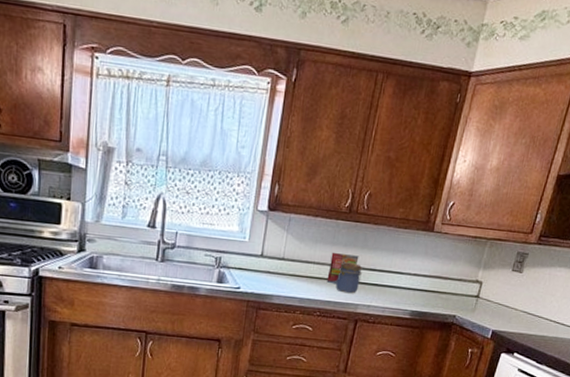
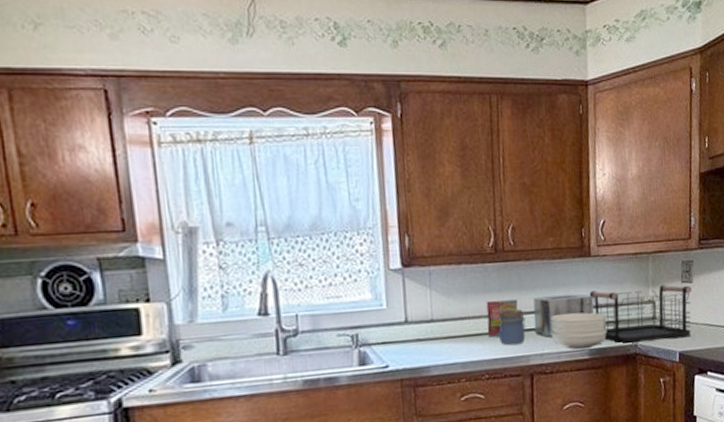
toaster: none [367,257,427,295] -> present [533,293,595,339]
bowl: none [381,275,435,310] -> present [550,312,608,350]
dish rack: none [423,262,520,320] -> present [589,284,691,344]

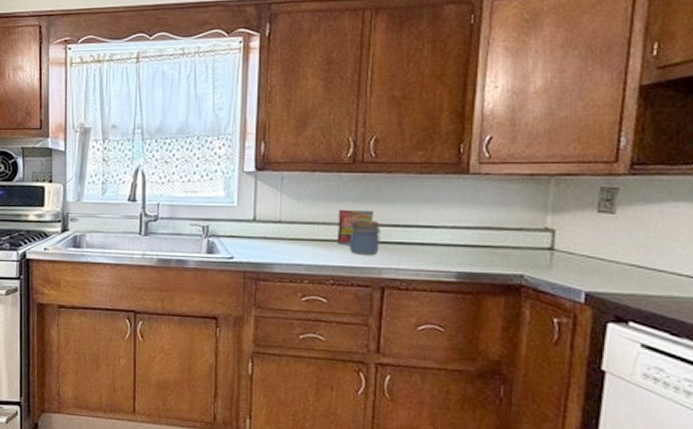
toaster: present [533,293,595,339] -> none [391,211,469,254]
bowl: present [550,312,608,350] -> none [410,230,485,272]
dish rack: present [589,284,691,344] -> none [463,211,612,277]

